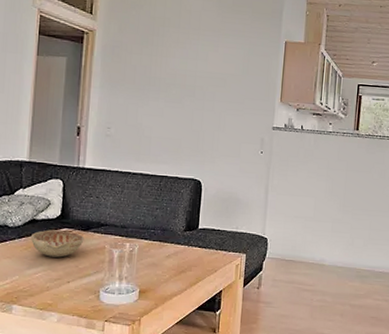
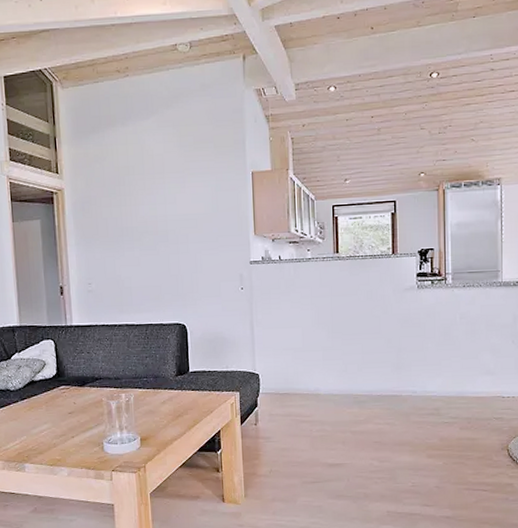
decorative bowl: present [30,229,84,258] -> none [31,388,82,415]

